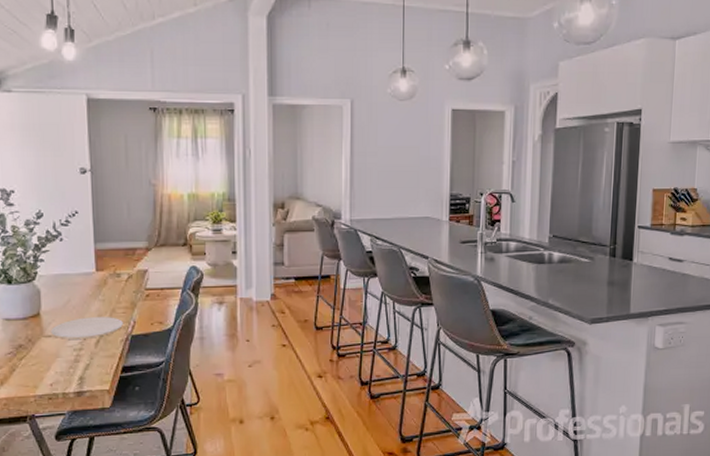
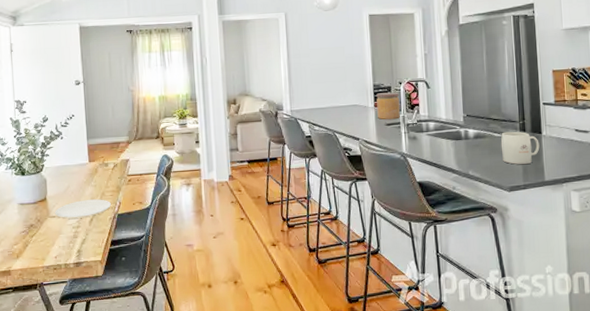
jar: none [452,204,478,237] -> present [376,92,400,120]
mug: none [586,256,629,295] -> present [500,131,540,165]

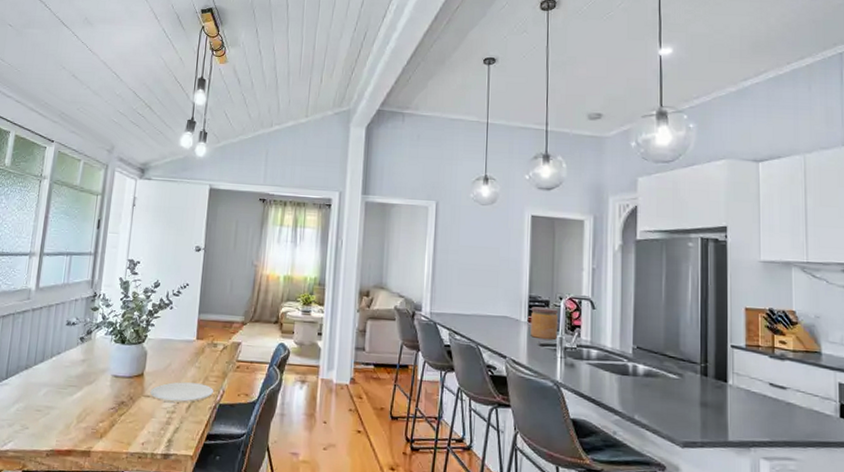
mug: present [500,131,540,165] -> none [676,373,724,418]

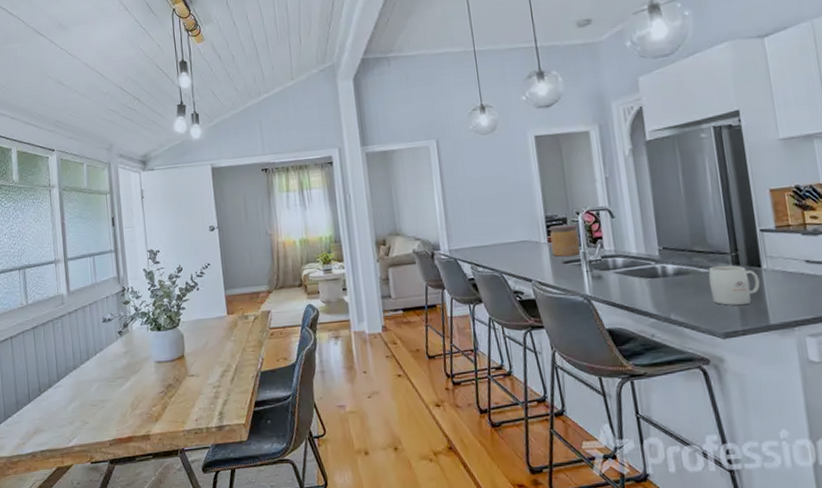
plate: present [150,382,213,403] -> none [194,355,253,378]
mug: none [676,373,724,418] -> present [708,265,760,306]

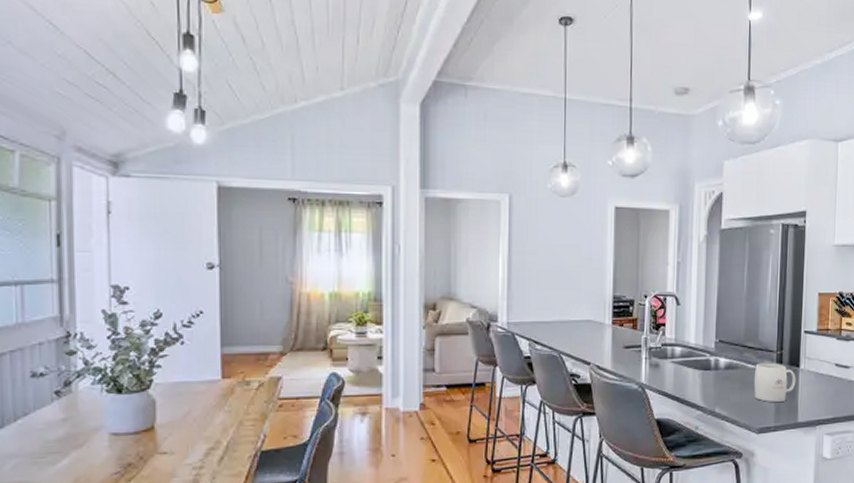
jar: present [549,224,580,258] -> none [615,307,642,342]

